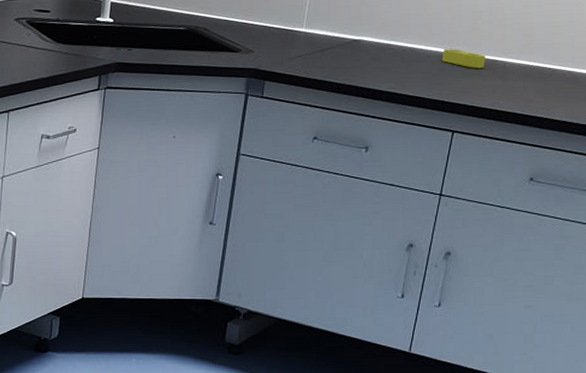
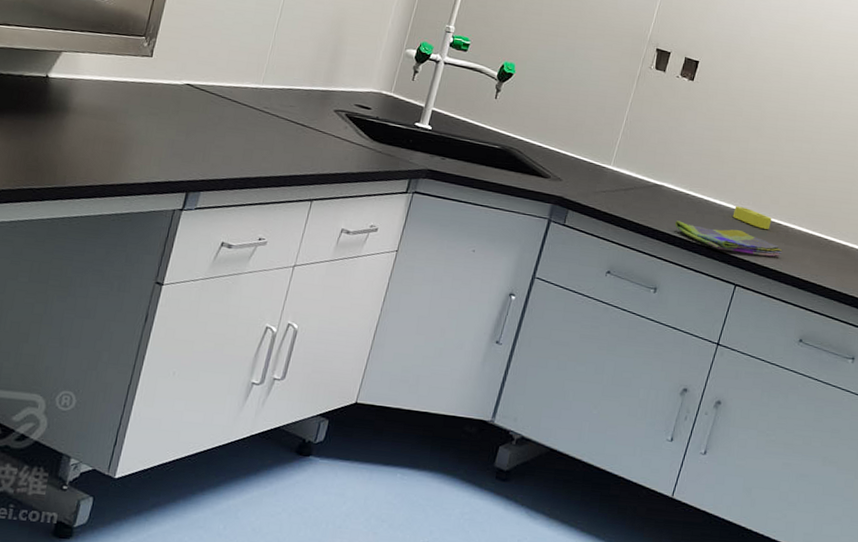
dish towel: none [380,74,501,98] -> present [675,220,783,257]

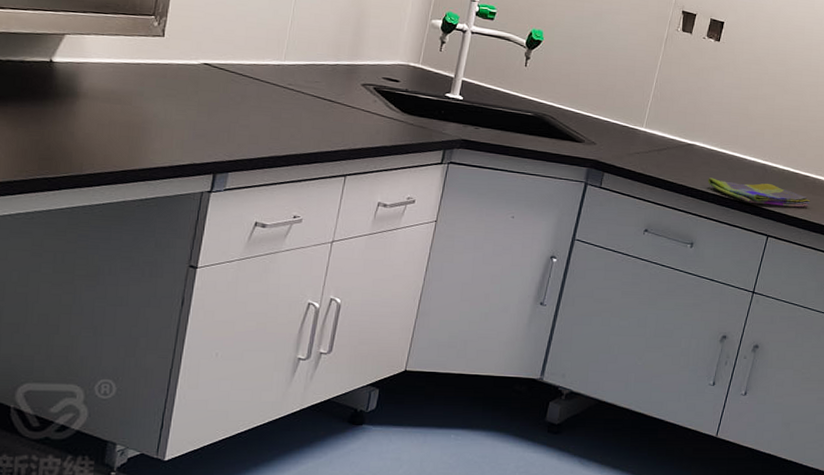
sponge: present [732,205,772,229] -> none [762,160,800,182]

